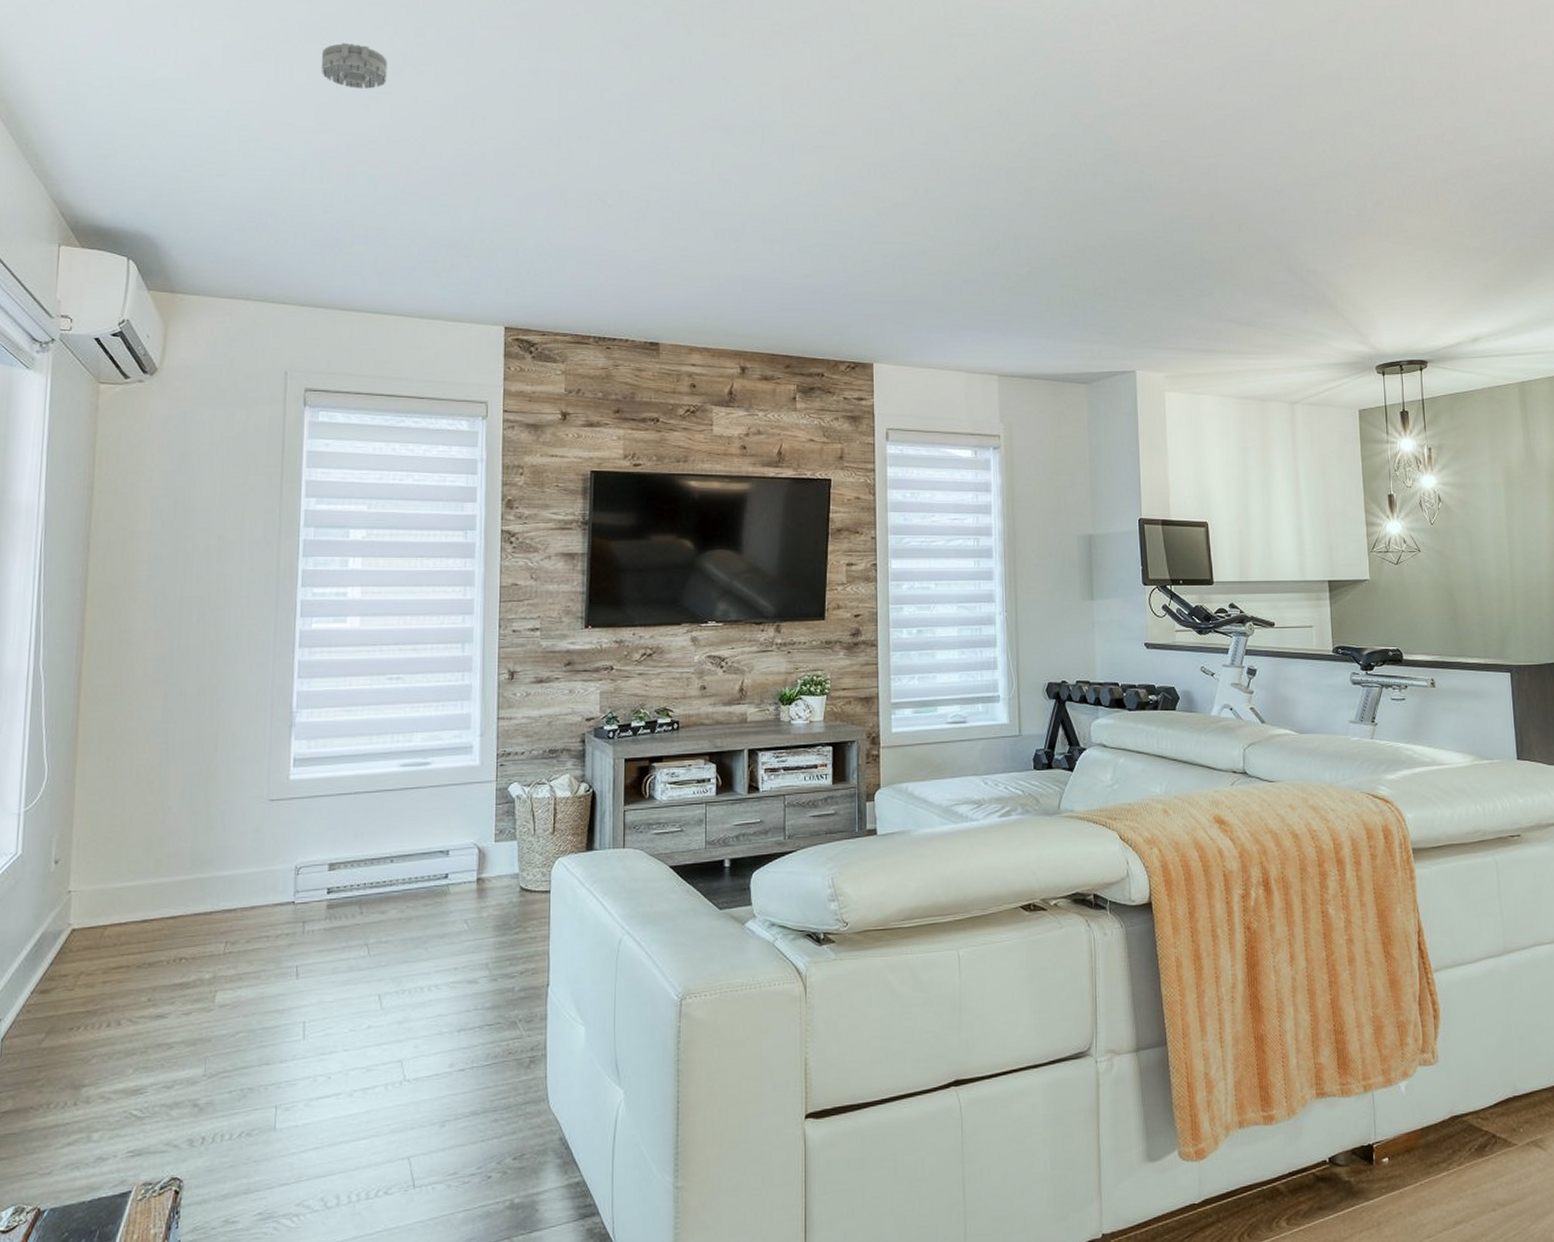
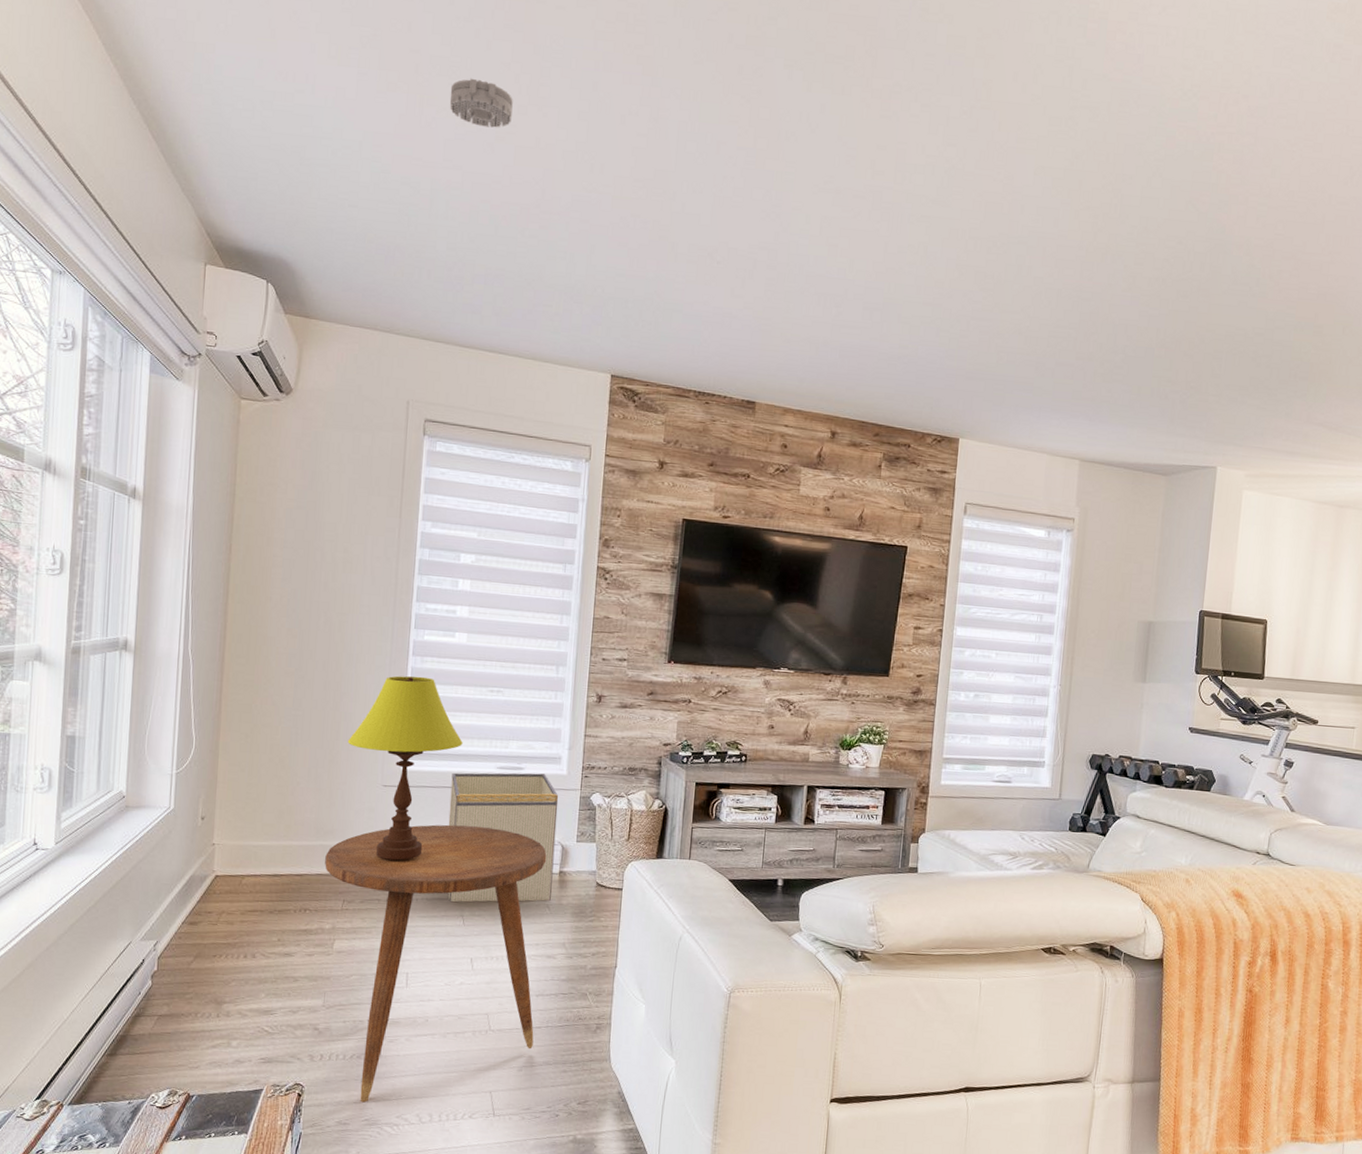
side table: none [203,836,462,1192] -> present [325,824,547,1103]
table lamp: none [227,670,360,887] -> present [347,676,463,861]
storage bin: none [346,767,472,930] -> present [448,772,559,903]

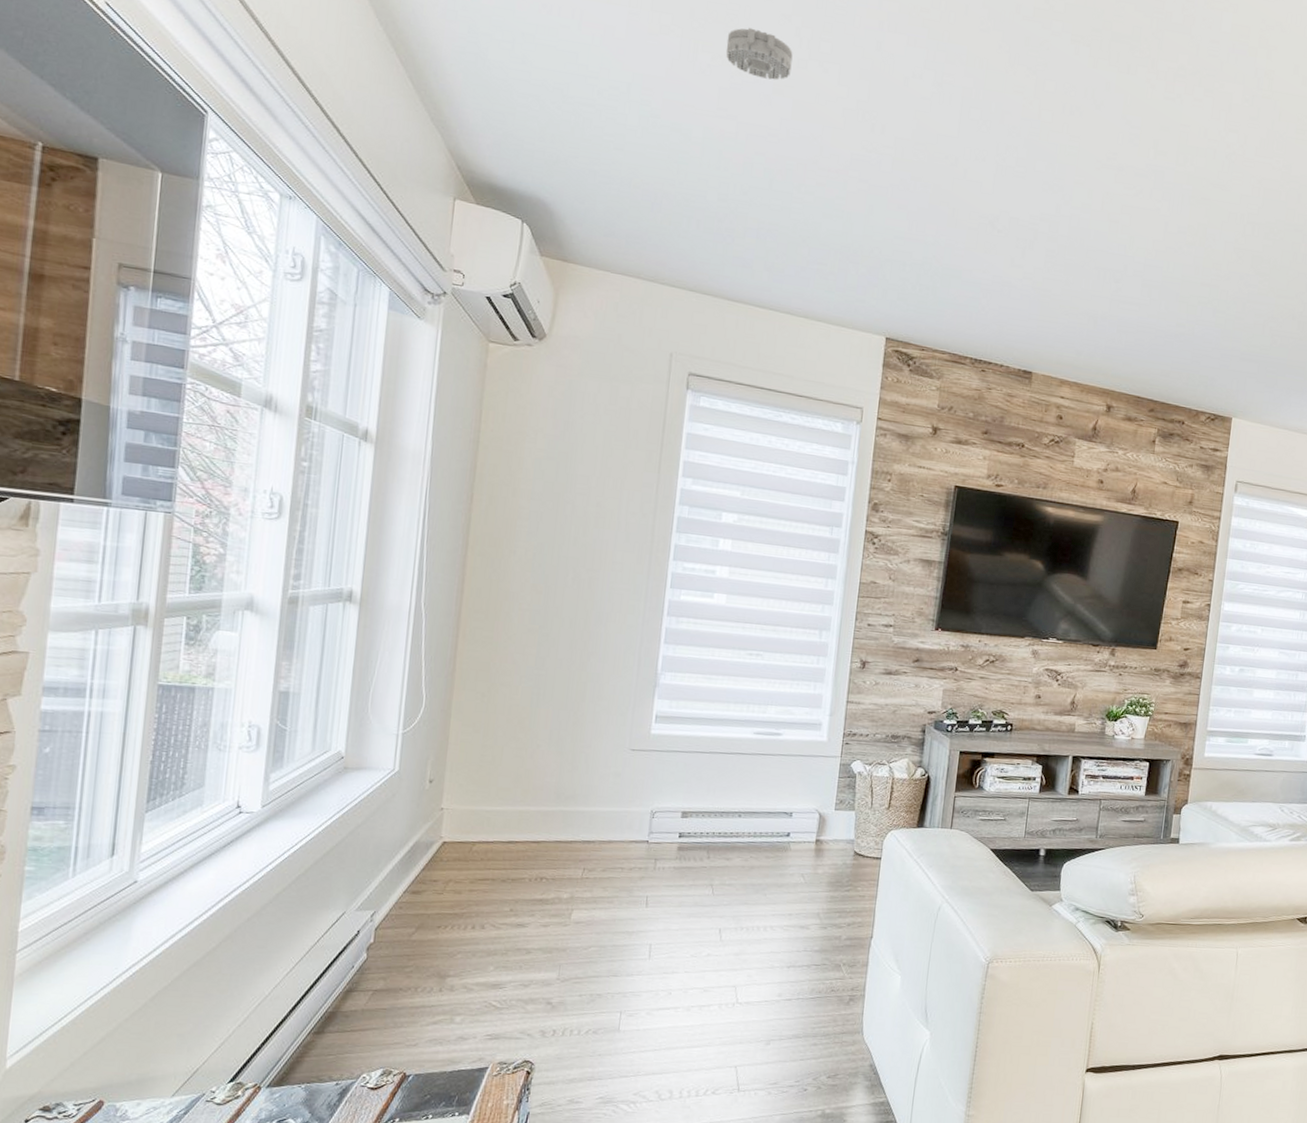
side table: present [325,824,547,1103] -> none [564,791,803,1080]
table lamp: present [347,676,463,861] -> none [593,636,718,828]
storage bin: present [448,772,559,903] -> none [697,737,818,871]

